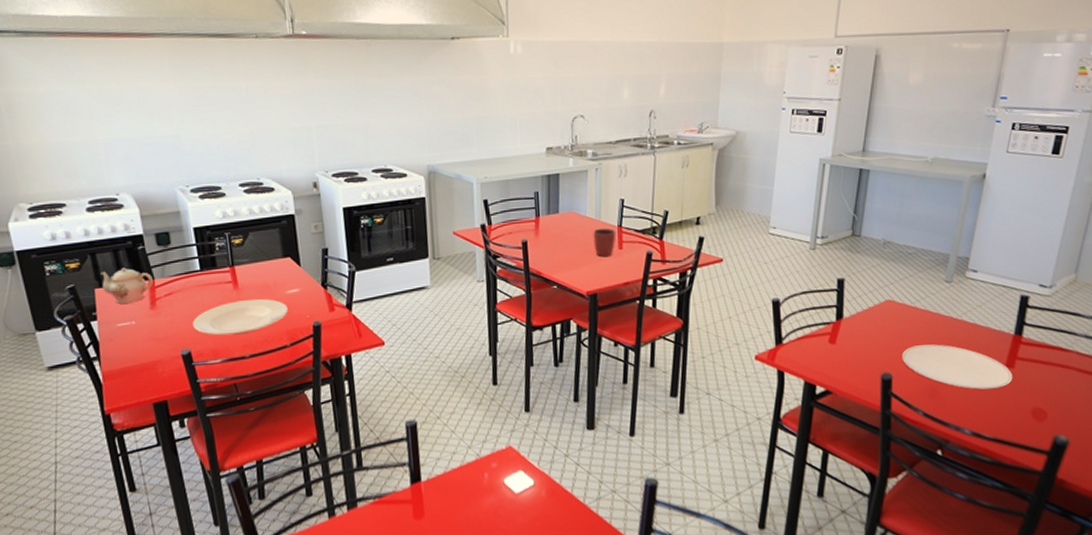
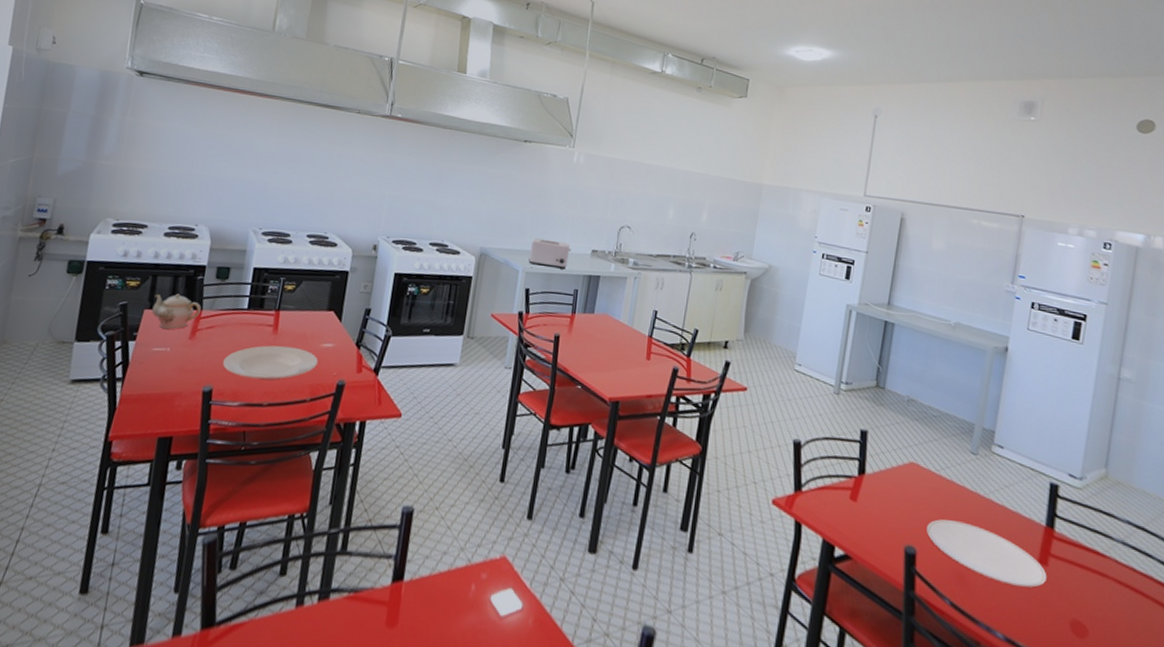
toaster: none [480,144,525,174] -> present [528,238,572,269]
cup: present [593,228,616,257] -> none [622,335,646,366]

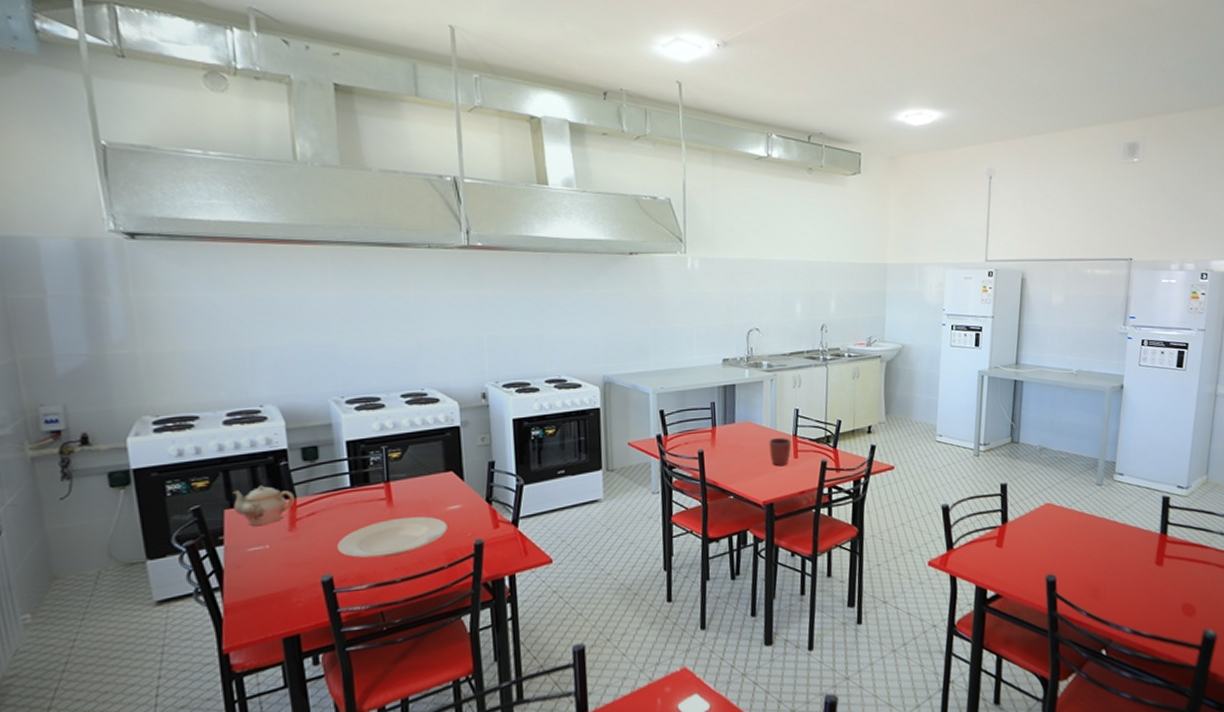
toaster: present [528,238,572,269] -> none [657,355,701,385]
cup: none [622,335,646,366] -> present [769,437,792,467]
plate: present [927,519,1047,588] -> none [1063,545,1163,588]

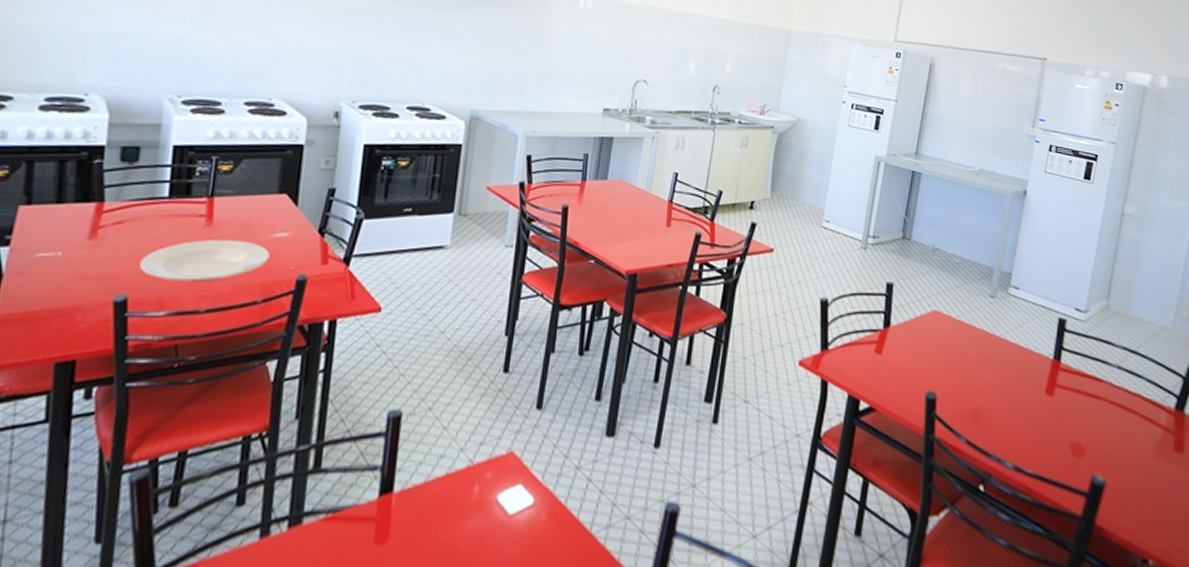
teapot: present [232,485,295,526] -> none [30,183,103,228]
cup: present [769,437,792,467] -> none [640,201,666,234]

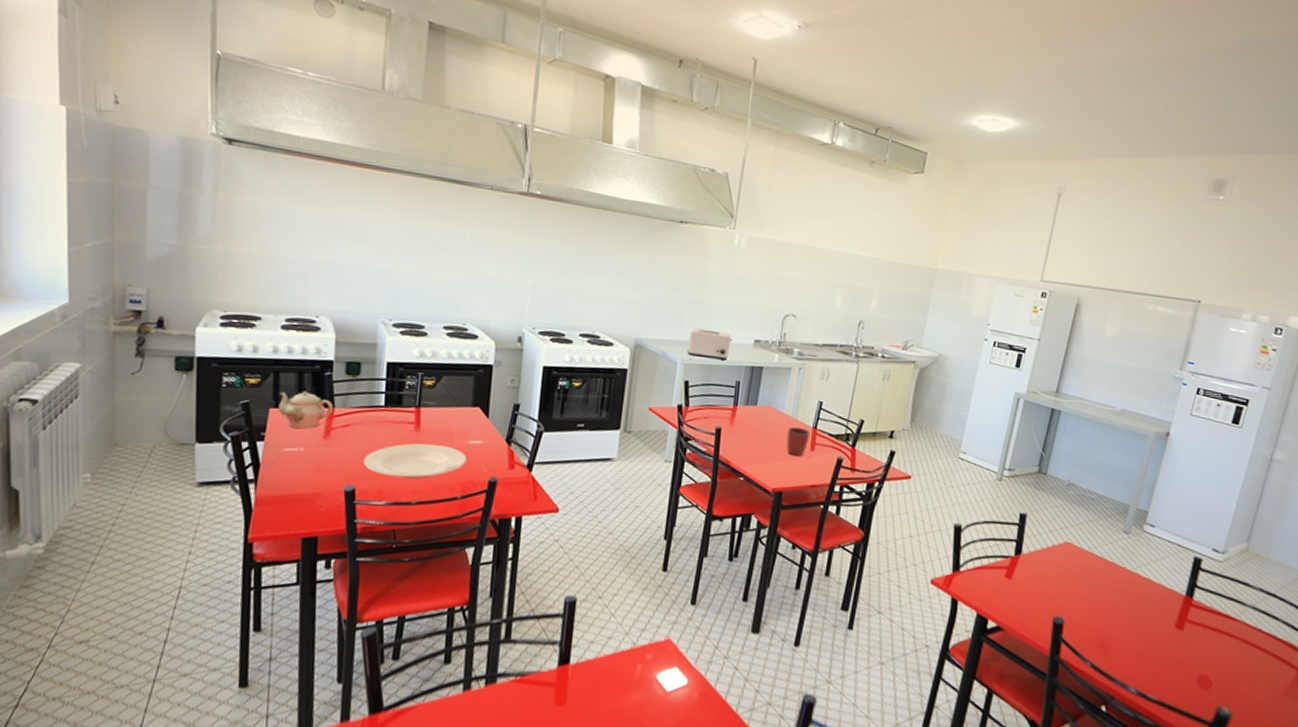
teapot: none [30,183,103,228] -> present [278,391,333,429]
toaster: none [529,97,580,132] -> present [687,328,733,361]
cup: none [640,201,666,234] -> present [786,426,811,457]

